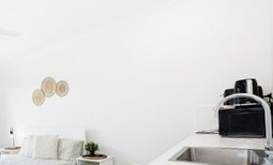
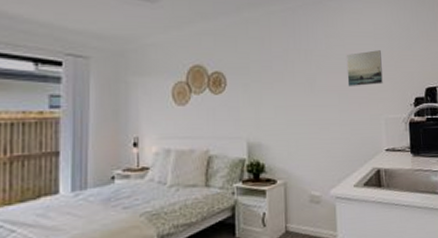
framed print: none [162,53,195,85] -> present [346,50,383,87]

